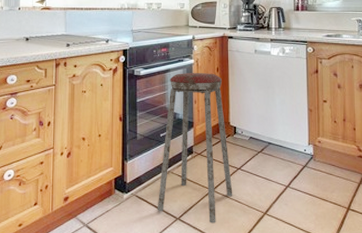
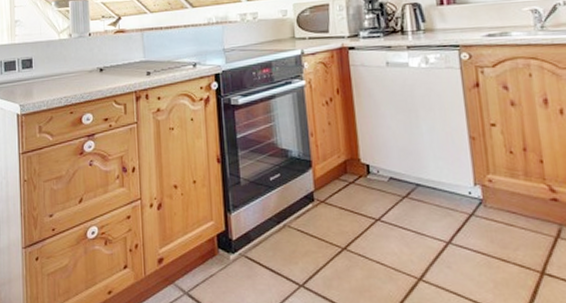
music stool: present [157,73,233,224] -> none [273,96,373,292]

